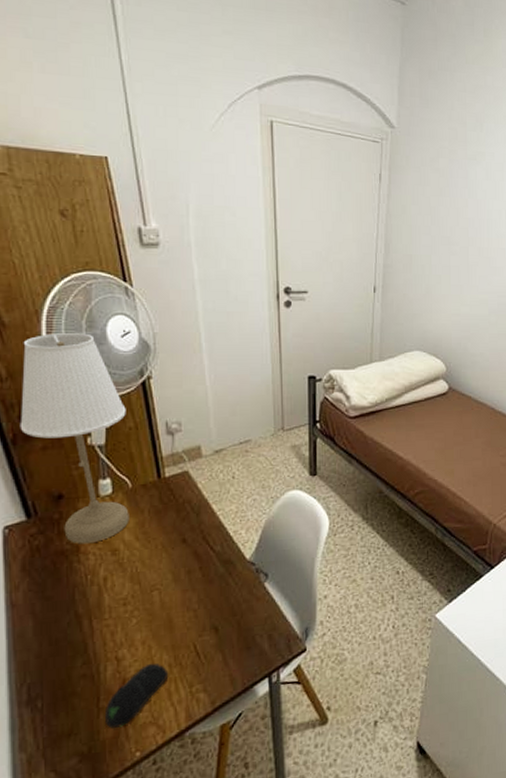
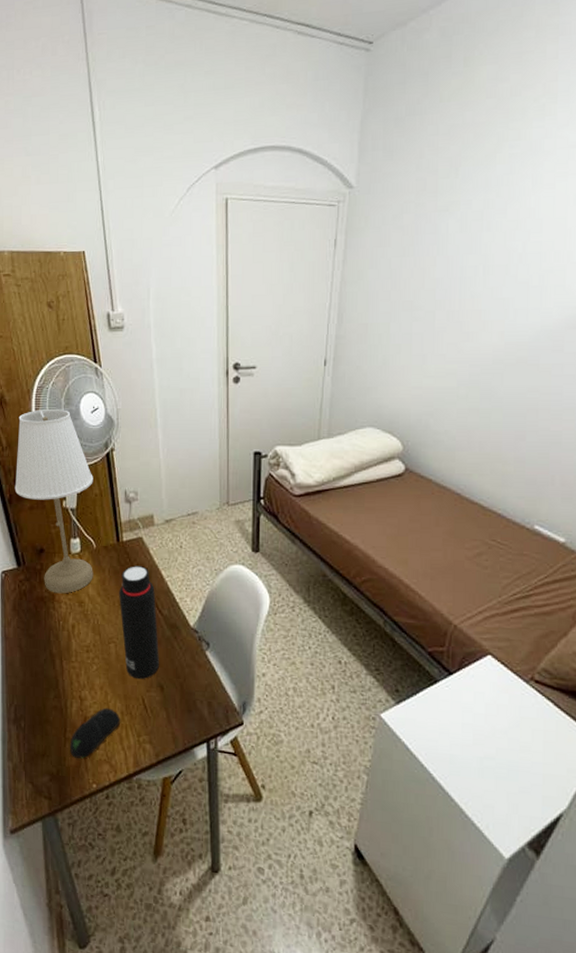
water bottle: none [162,502,212,625] -> present [119,566,159,680]

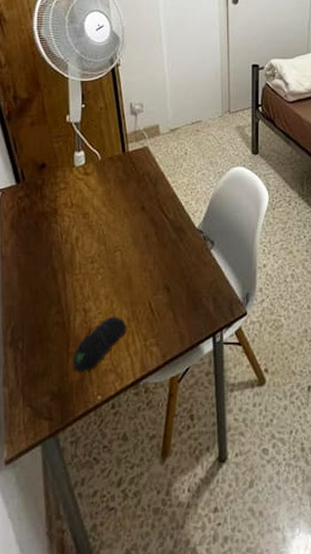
desk lamp: present [14,409,93,594] -> none [14,27,98,208]
water bottle: present [119,566,159,680] -> none [125,174,165,284]

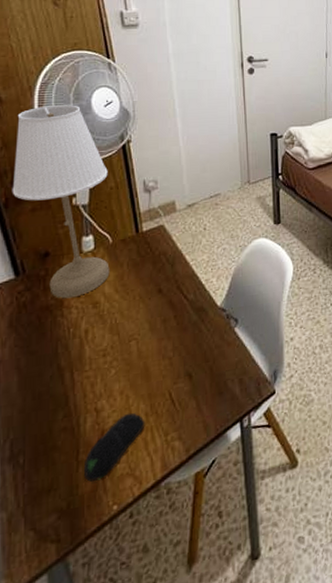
desk lamp: none [14,27,98,208] -> present [12,105,110,299]

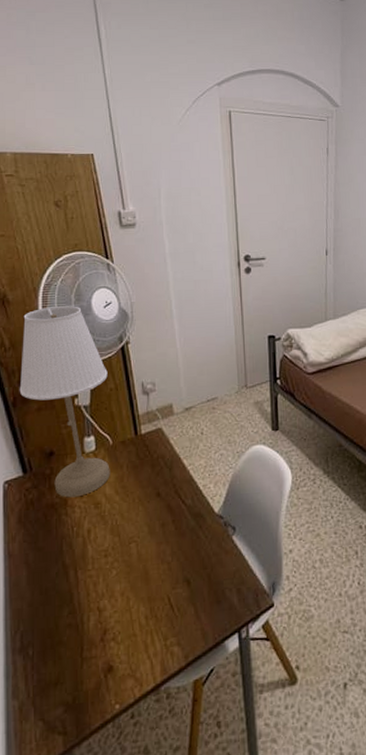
computer mouse: present [83,412,145,482] -> none [87,614,145,679]

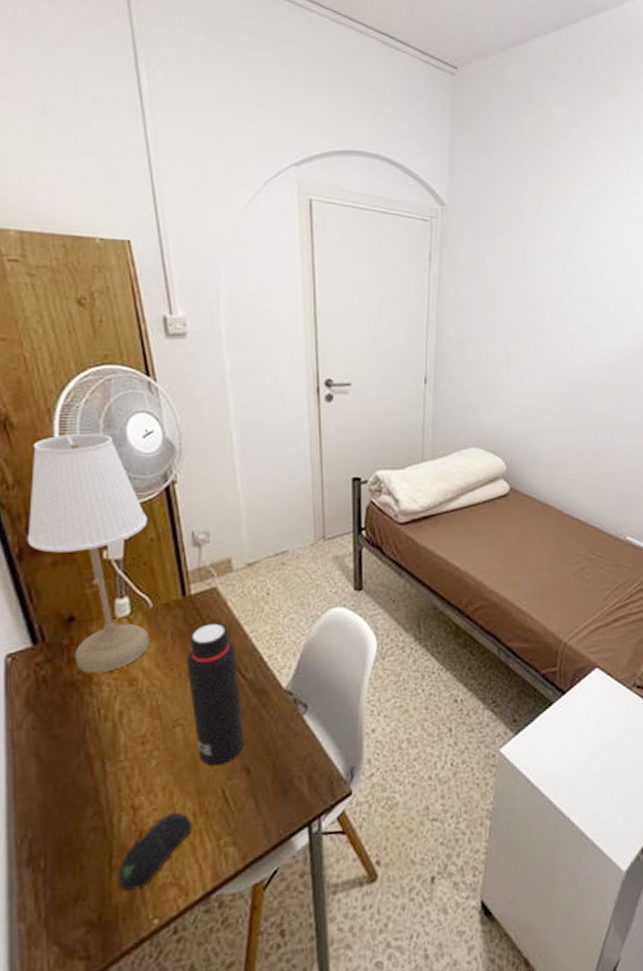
computer mouse: none [87,614,145,679] -> present [117,812,193,891]
water bottle: none [139,457,184,578] -> present [187,623,243,767]

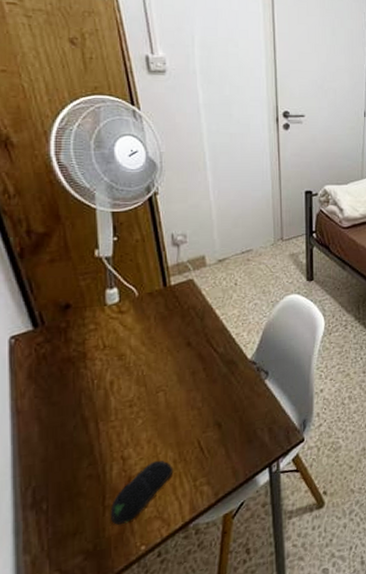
desk lamp: present [27,434,150,674] -> none [27,153,136,351]
water bottle: present [187,623,243,767] -> none [168,308,215,423]

